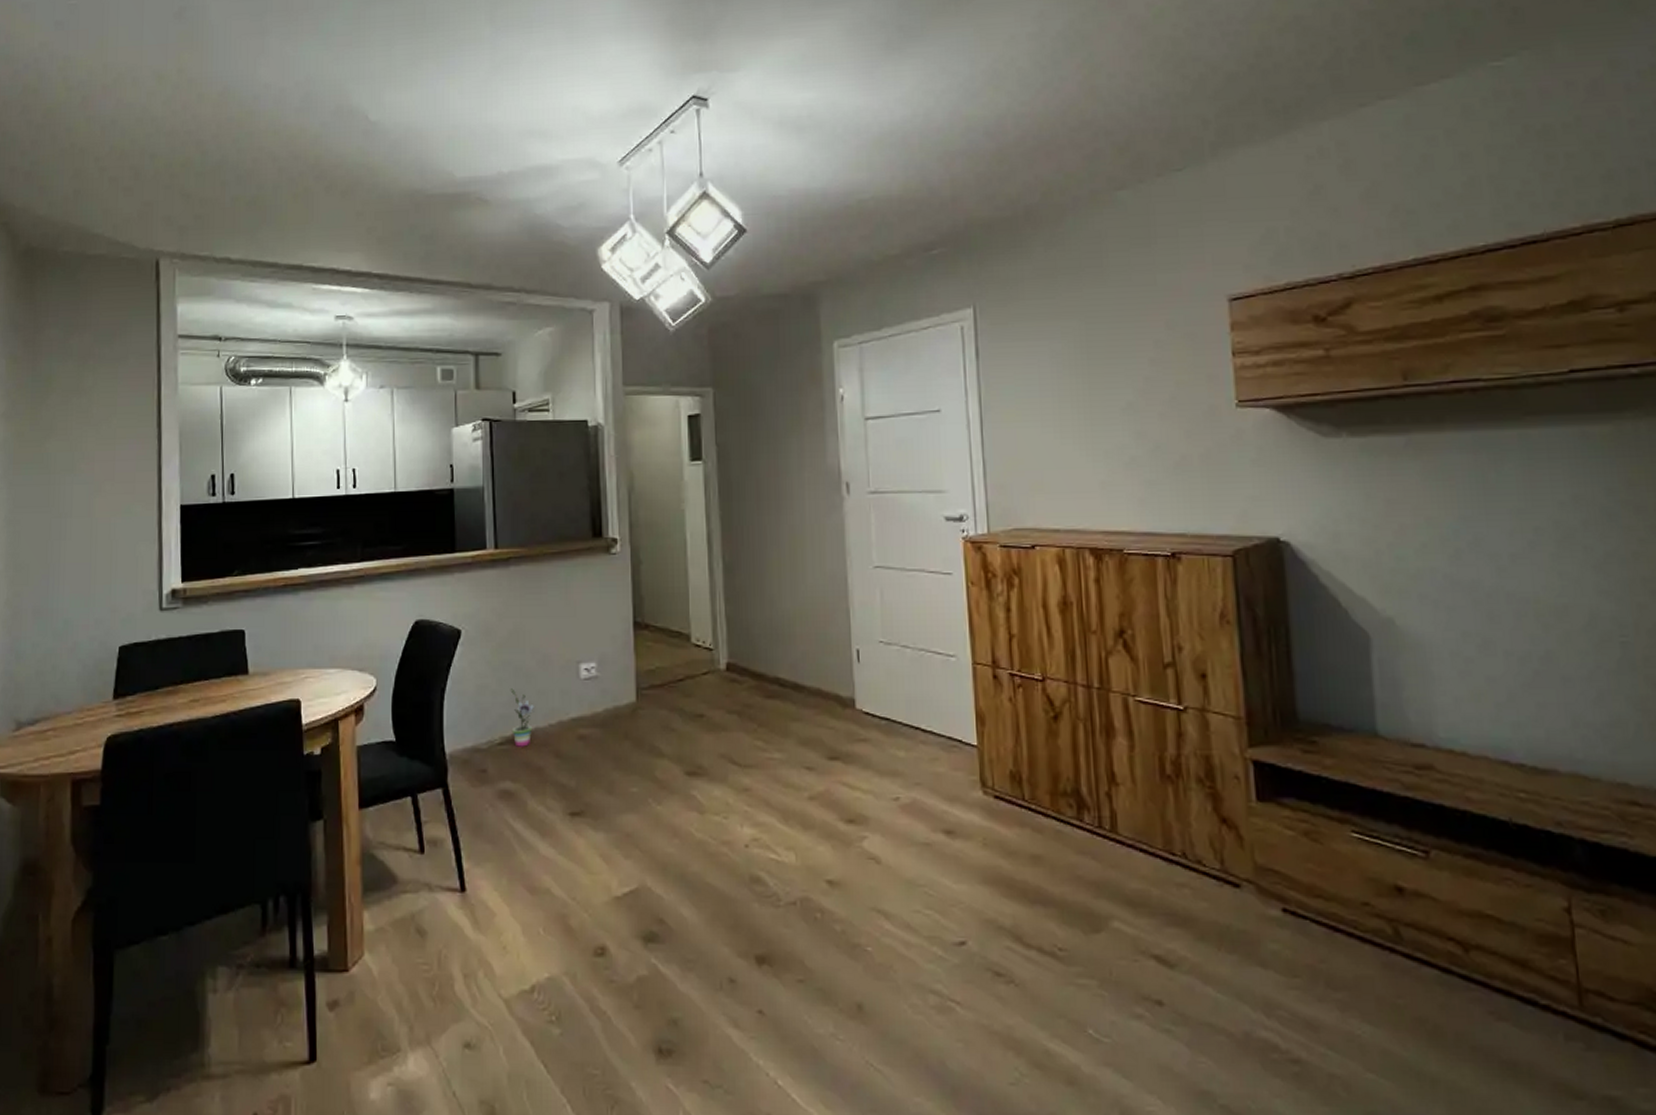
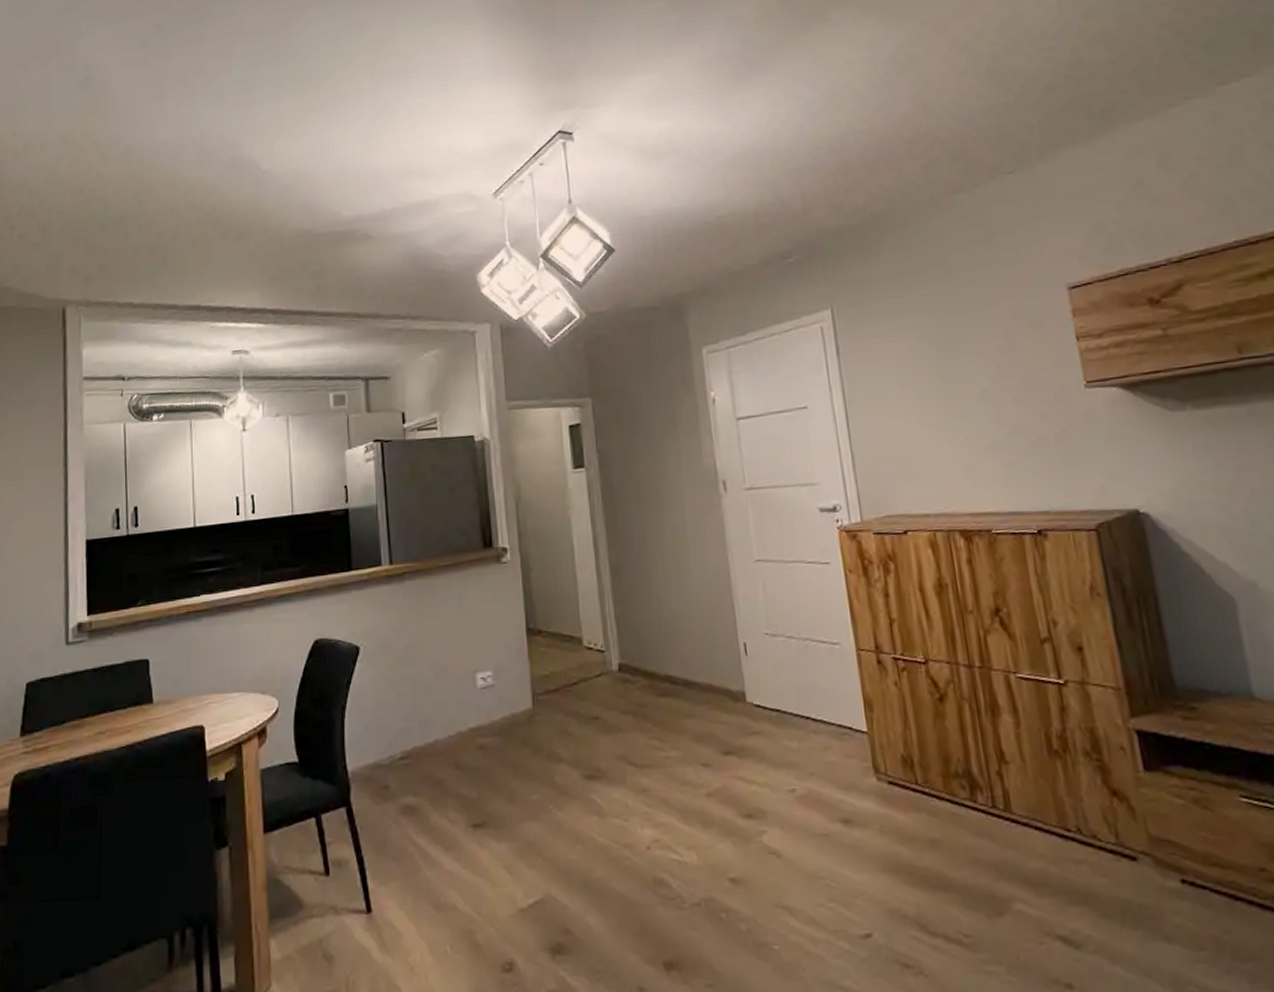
potted plant: present [510,688,534,747] -> none [409,702,434,761]

